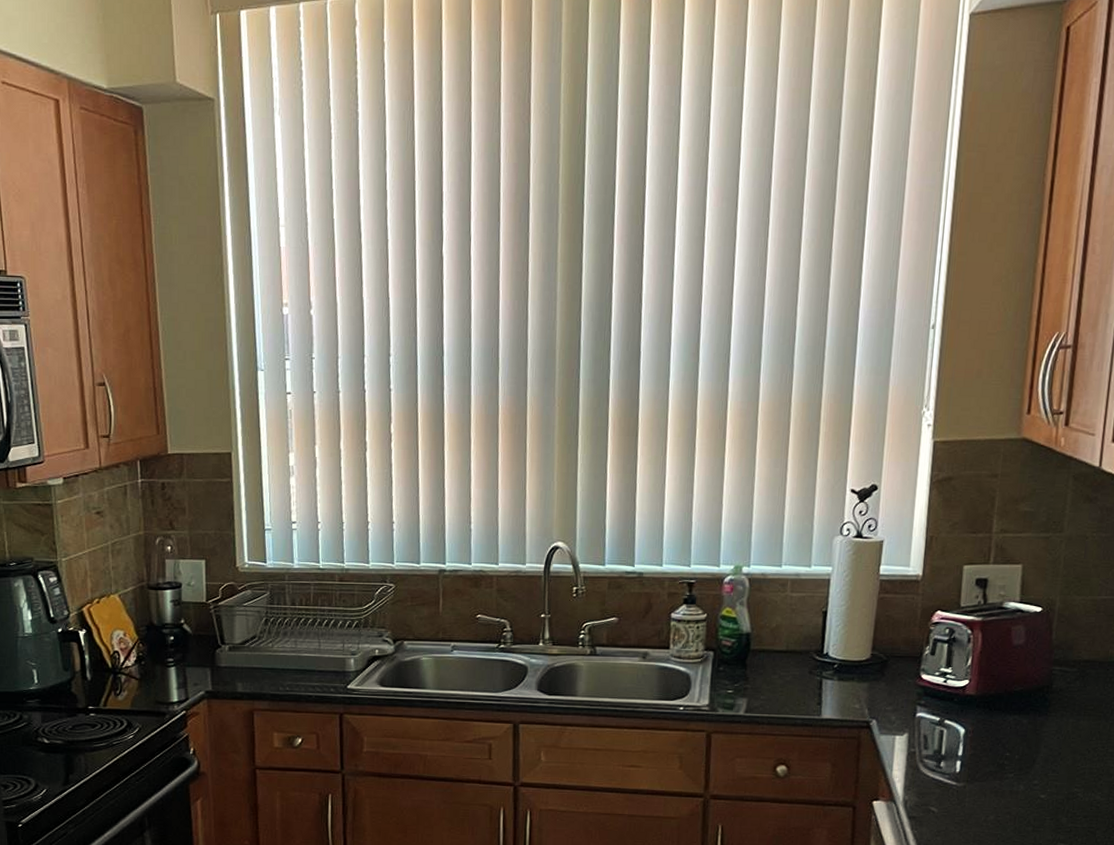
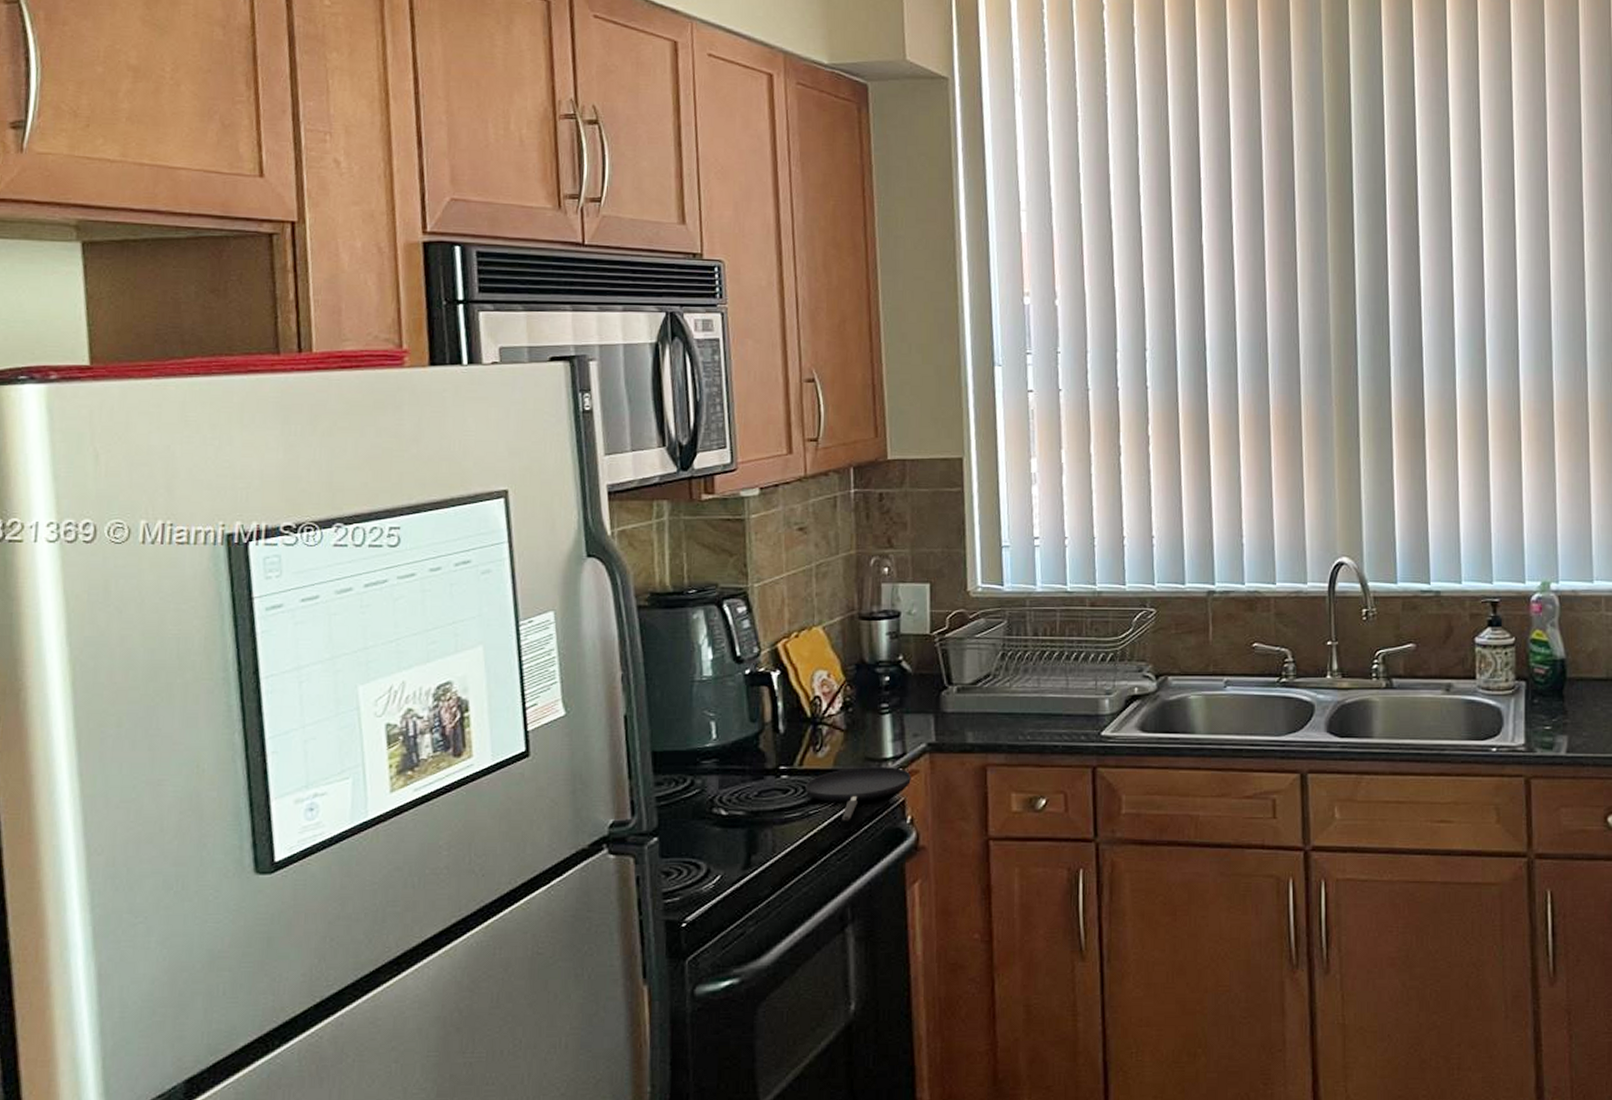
frying pan: none [109,709,193,751] -> present [805,767,911,821]

